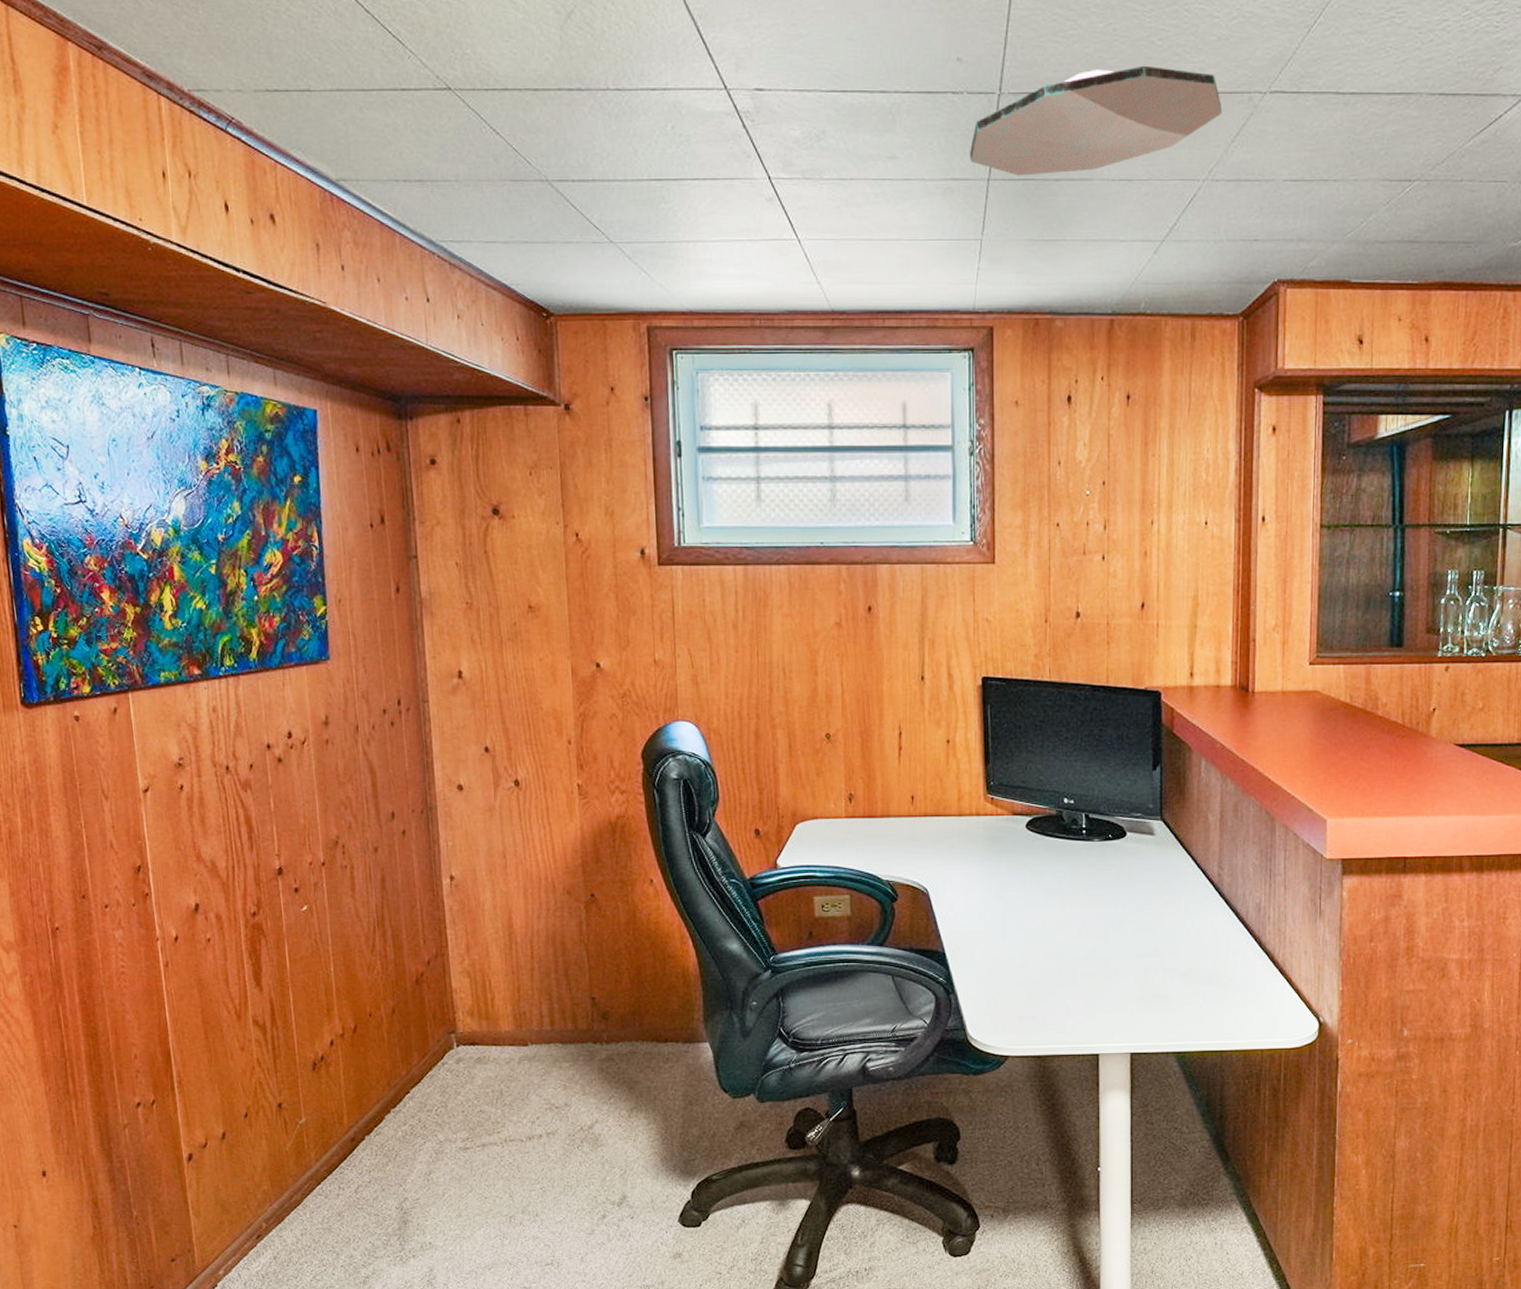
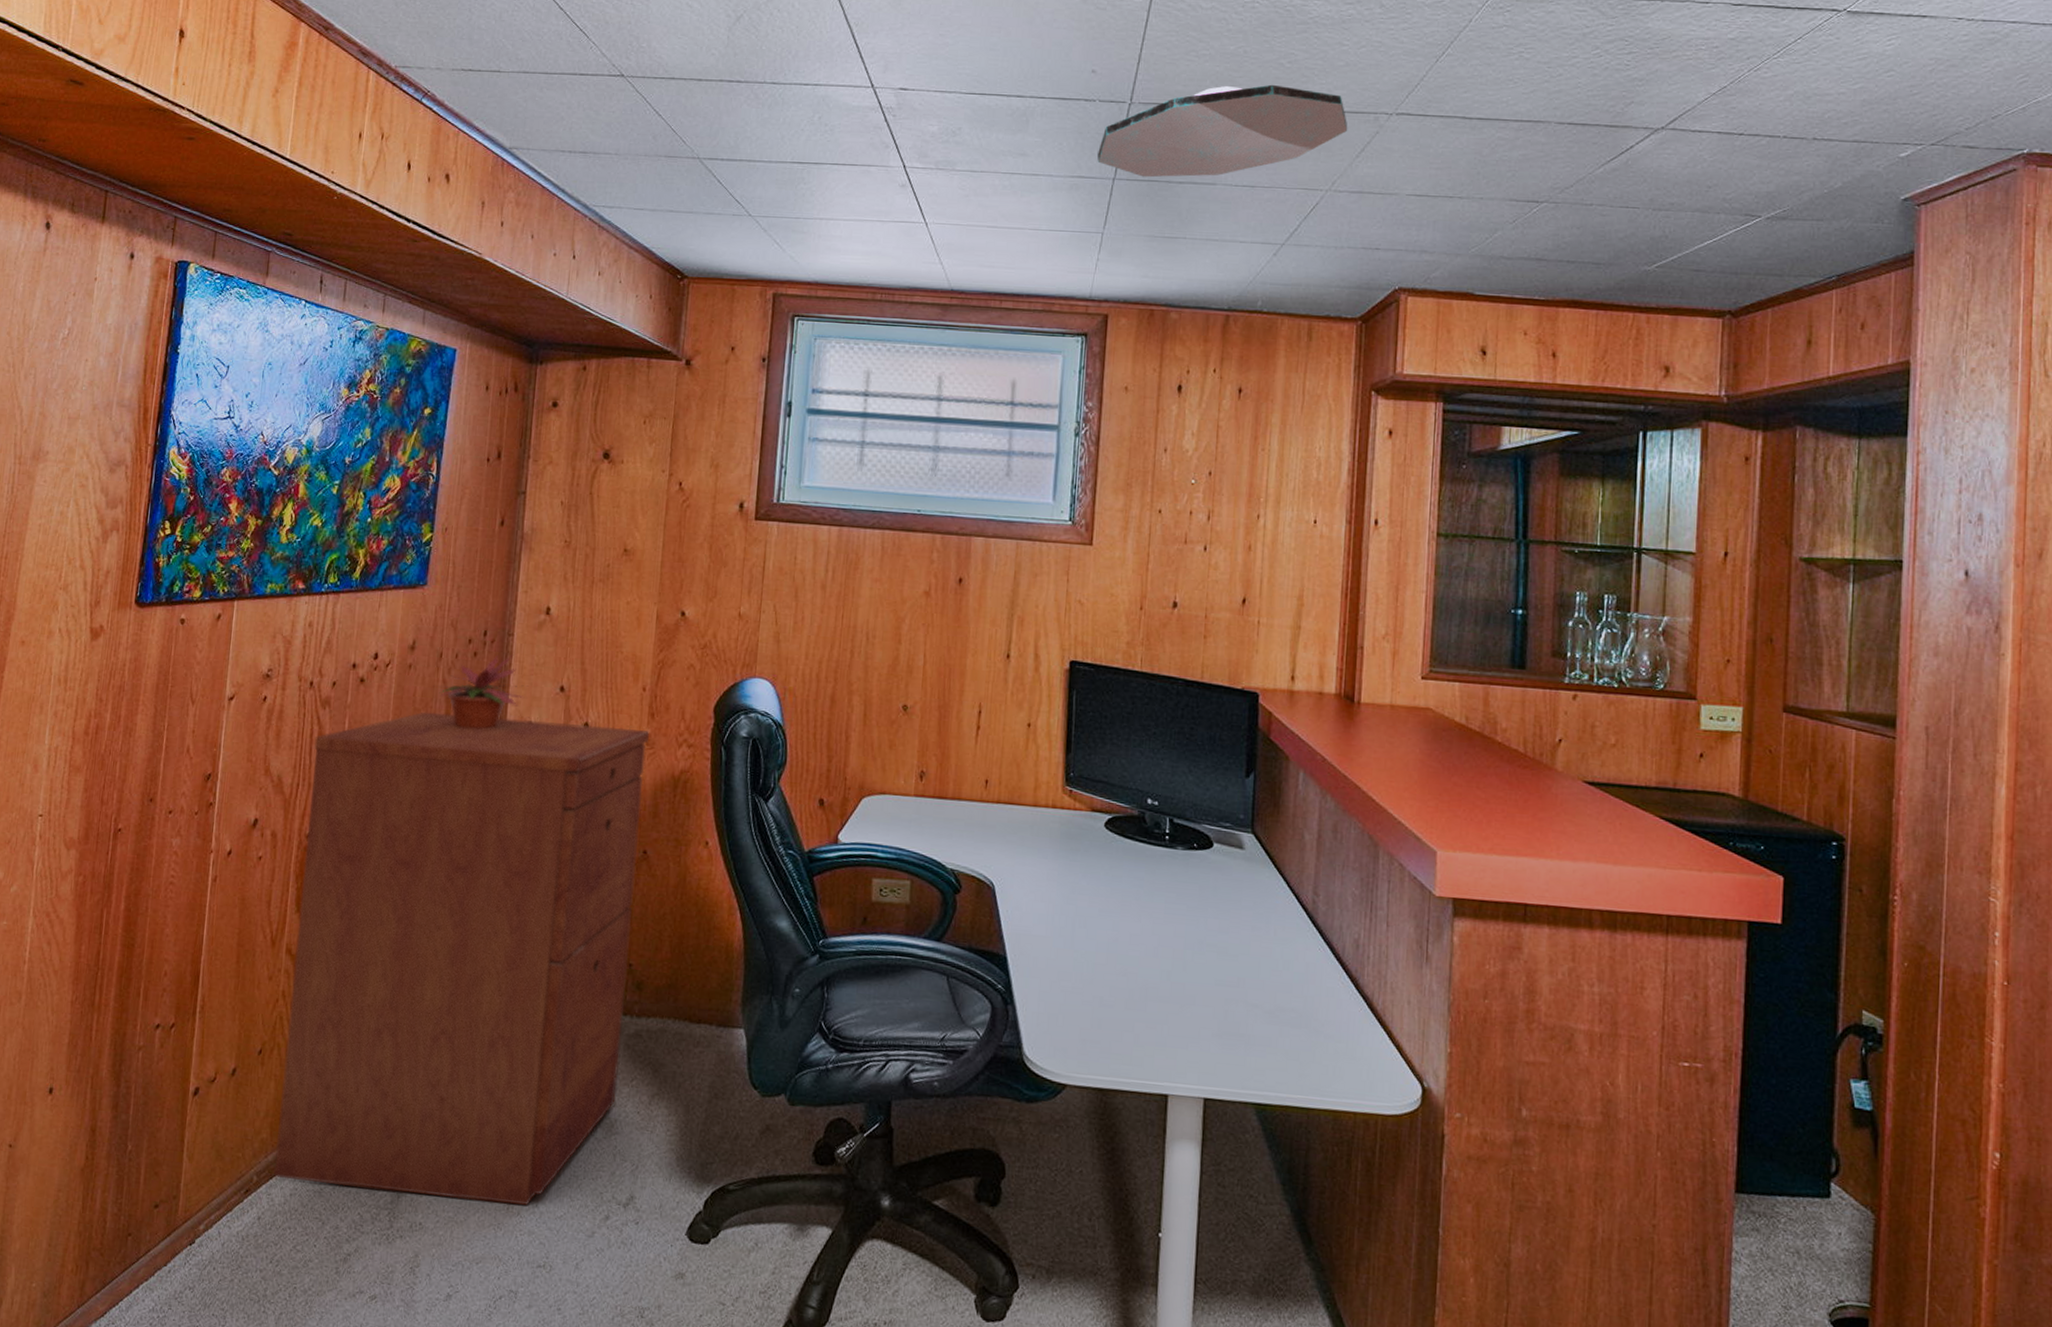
filing cabinet: none [242,781,597,1222] -> present [274,711,649,1205]
potted plant: none [355,721,452,797] -> present [433,654,529,730]

